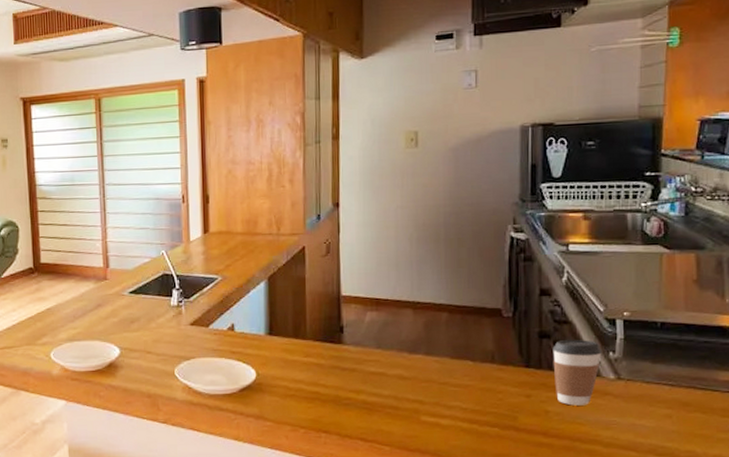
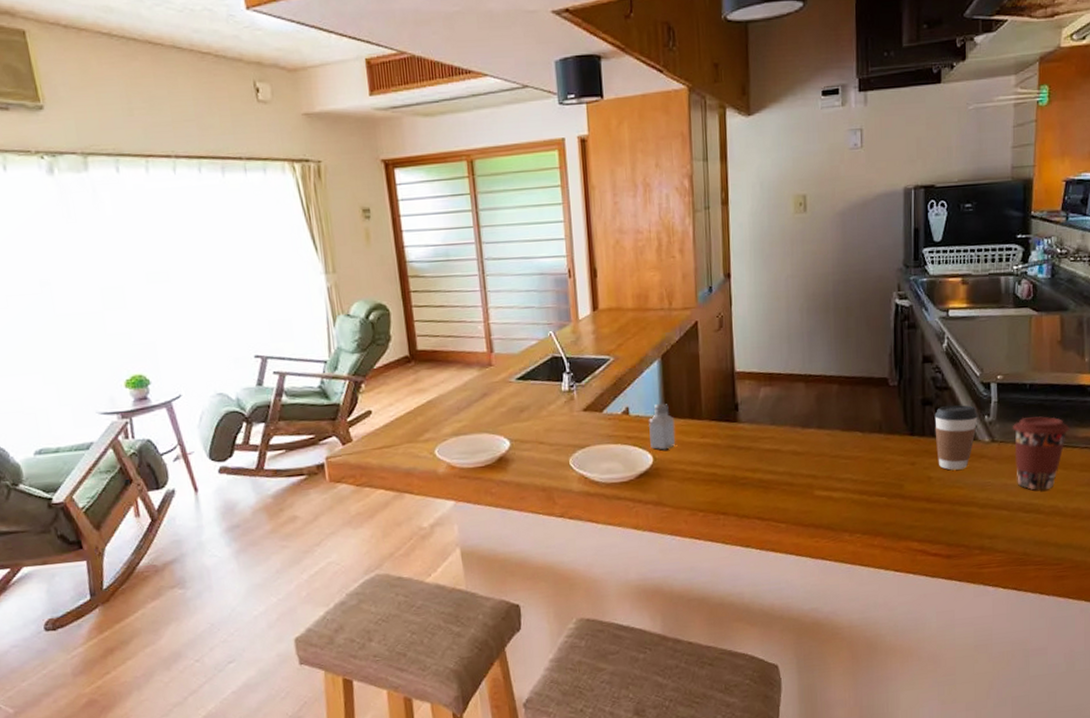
saltshaker: none [253,321,279,366] -> present [649,403,676,450]
coffee cup: none [640,356,709,434] -> present [1012,416,1070,491]

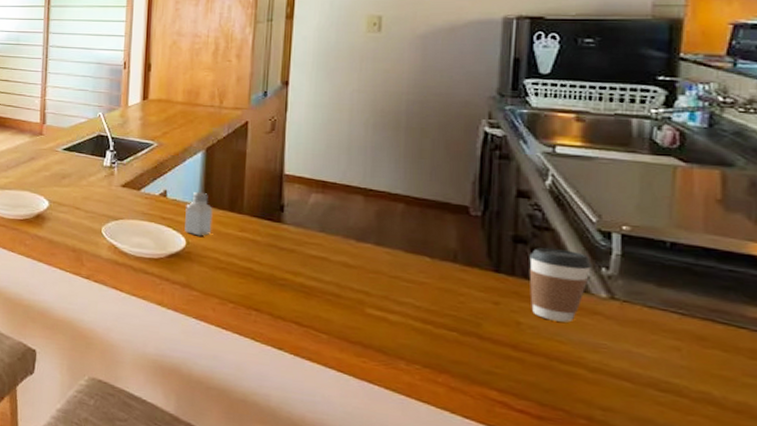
coffee cup: present [1012,416,1070,491] -> none [642,278,734,371]

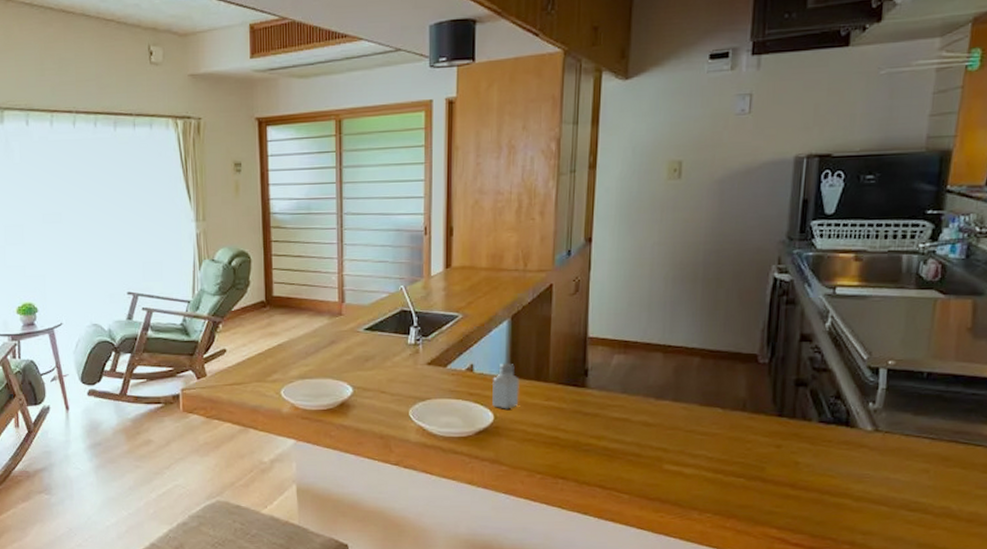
coffee cup: present [529,248,592,323] -> none [807,389,861,457]

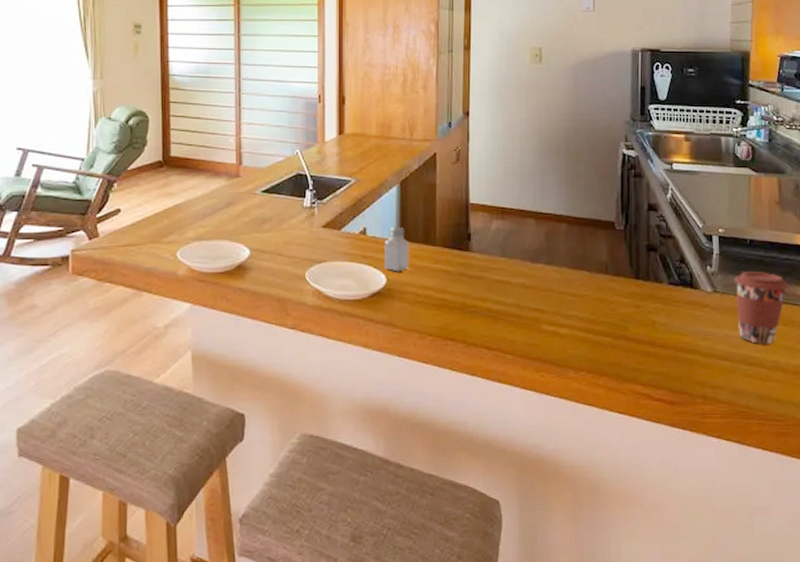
coffee cup: none [901,407,974,489] -> present [733,271,789,345]

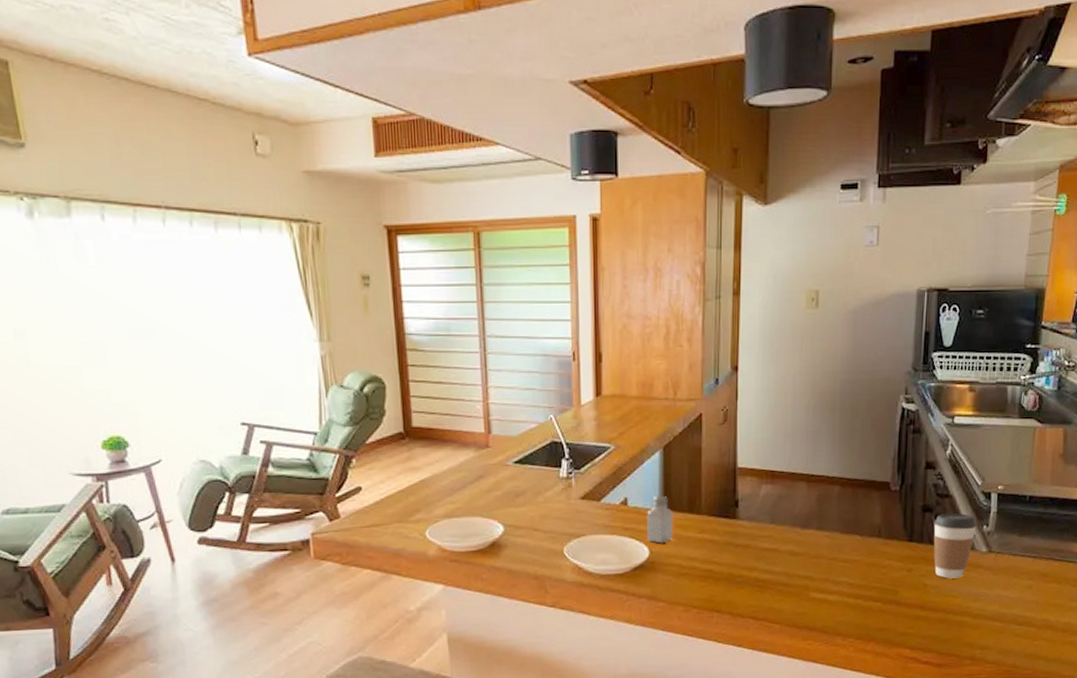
coffee cup: none [659,254,701,317] -> present [933,513,977,579]
coffee cup: present [733,271,789,345] -> none [1009,529,1066,604]

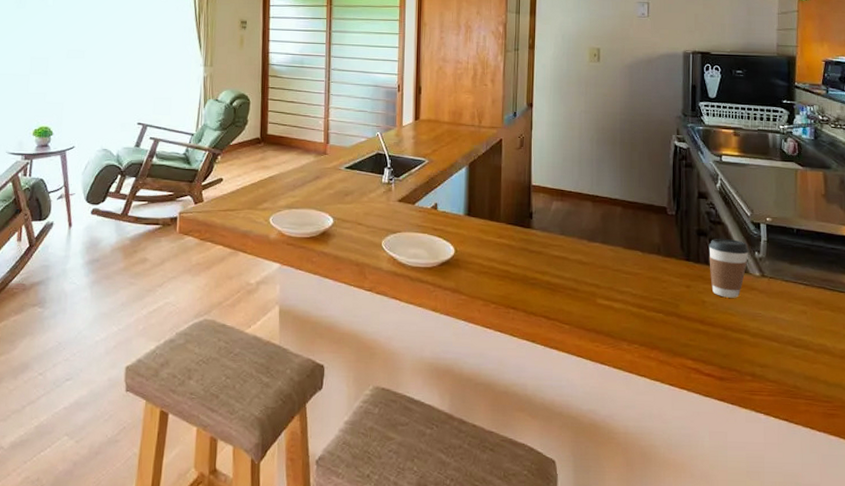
saltshaker: present [647,495,673,544] -> none [453,203,476,244]

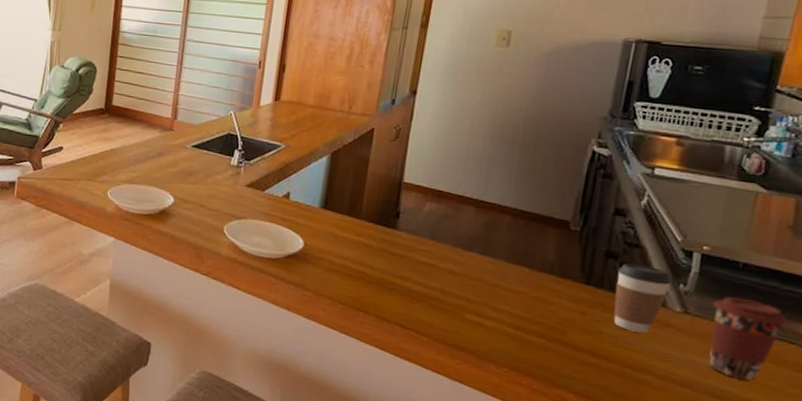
coffee cup: none [781,258,836,329] -> present [709,296,789,381]

